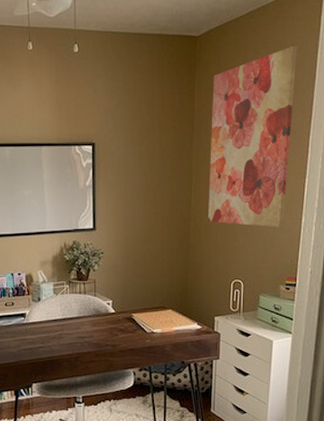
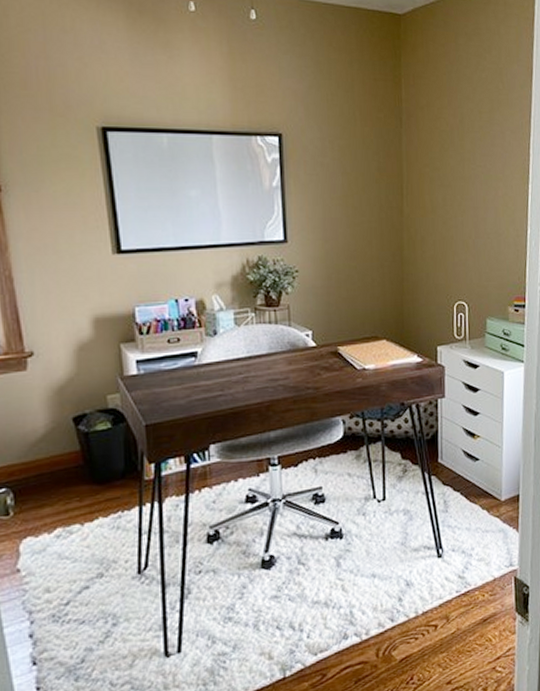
wall art: present [208,45,298,228] -> none [421,35,512,240]

